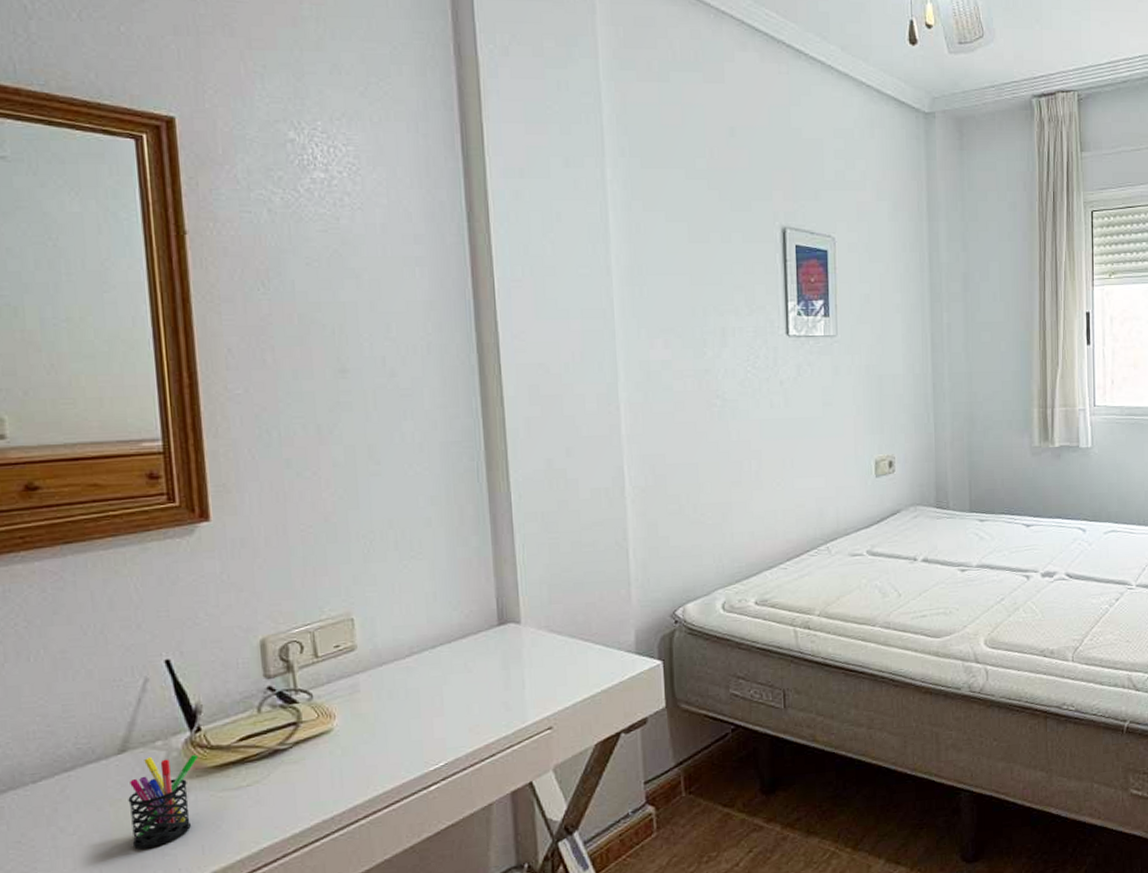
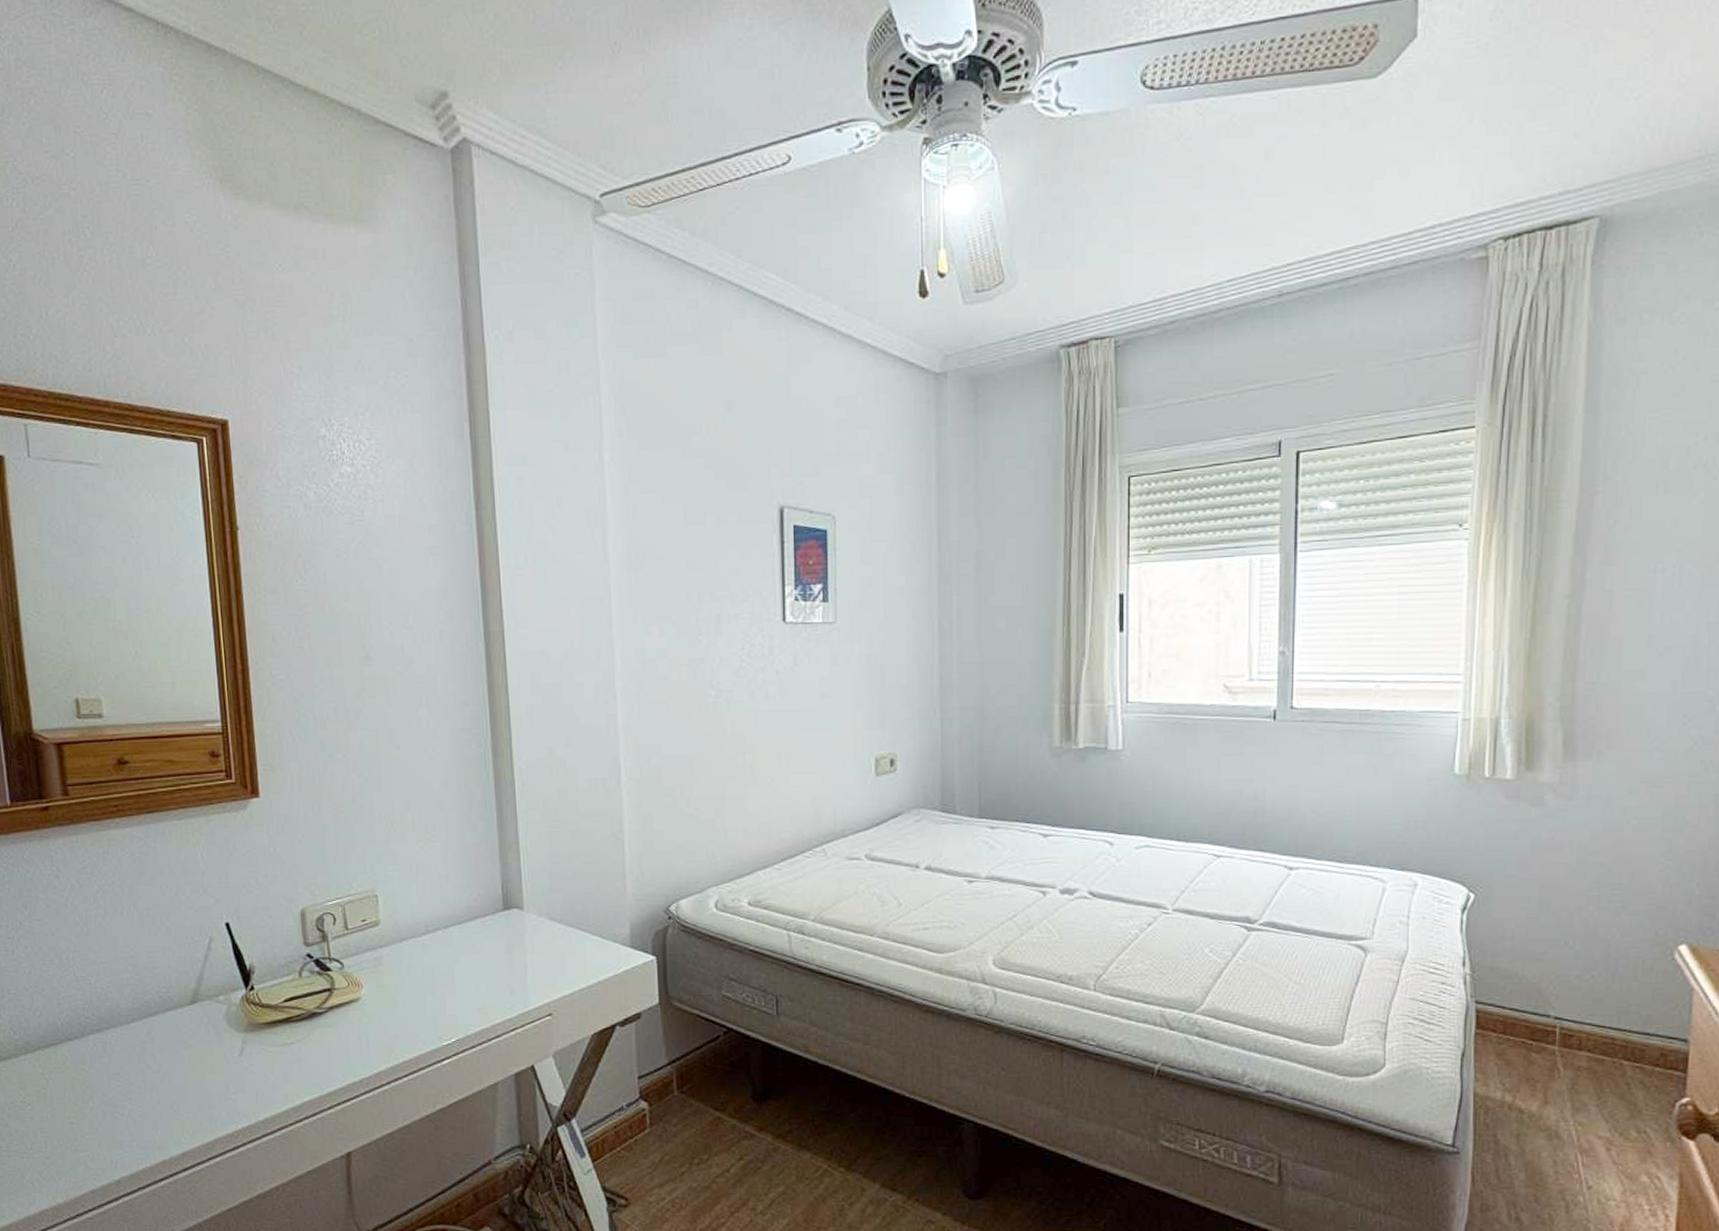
pen holder: present [128,755,199,849] -> none [198,1009,253,1092]

